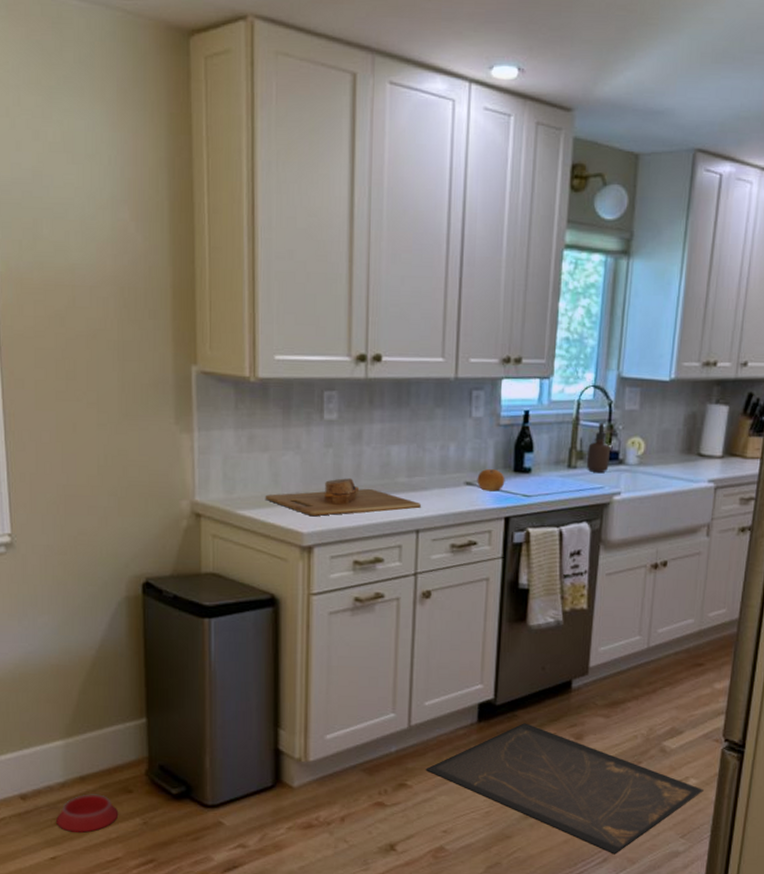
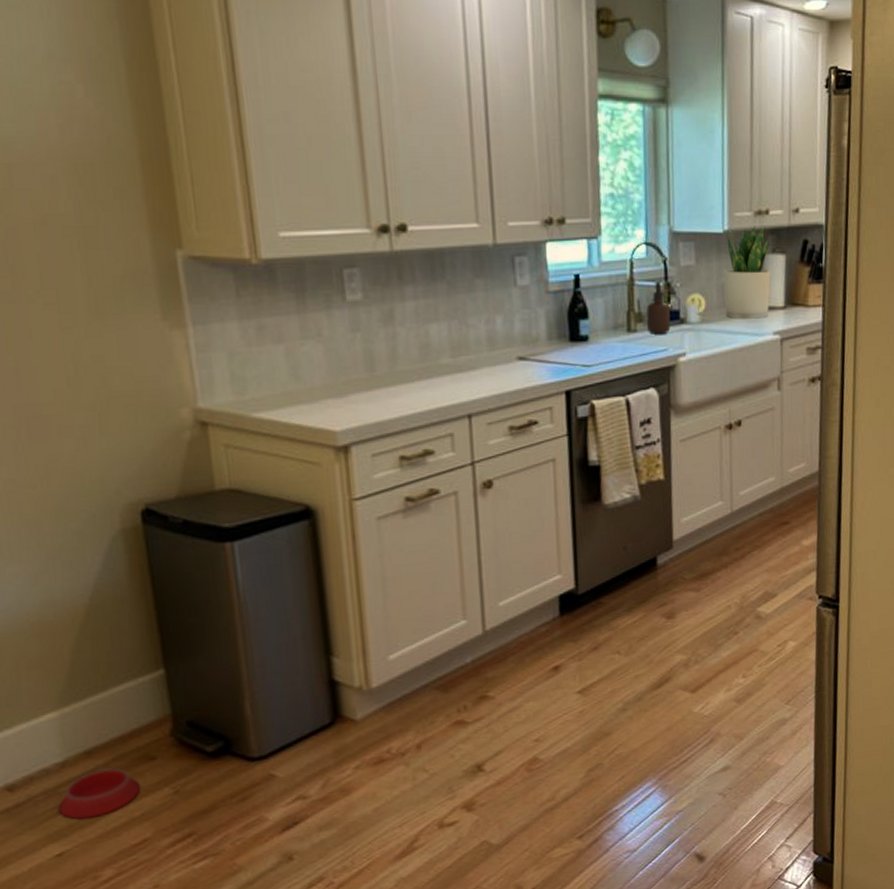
cutting board: present [265,478,421,517] -> none [284,364,470,412]
doormat: present [425,723,704,855] -> none [507,609,803,733]
fruit: present [477,469,505,492] -> none [530,340,562,365]
planter: none [663,376,716,466] -> present [723,226,772,319]

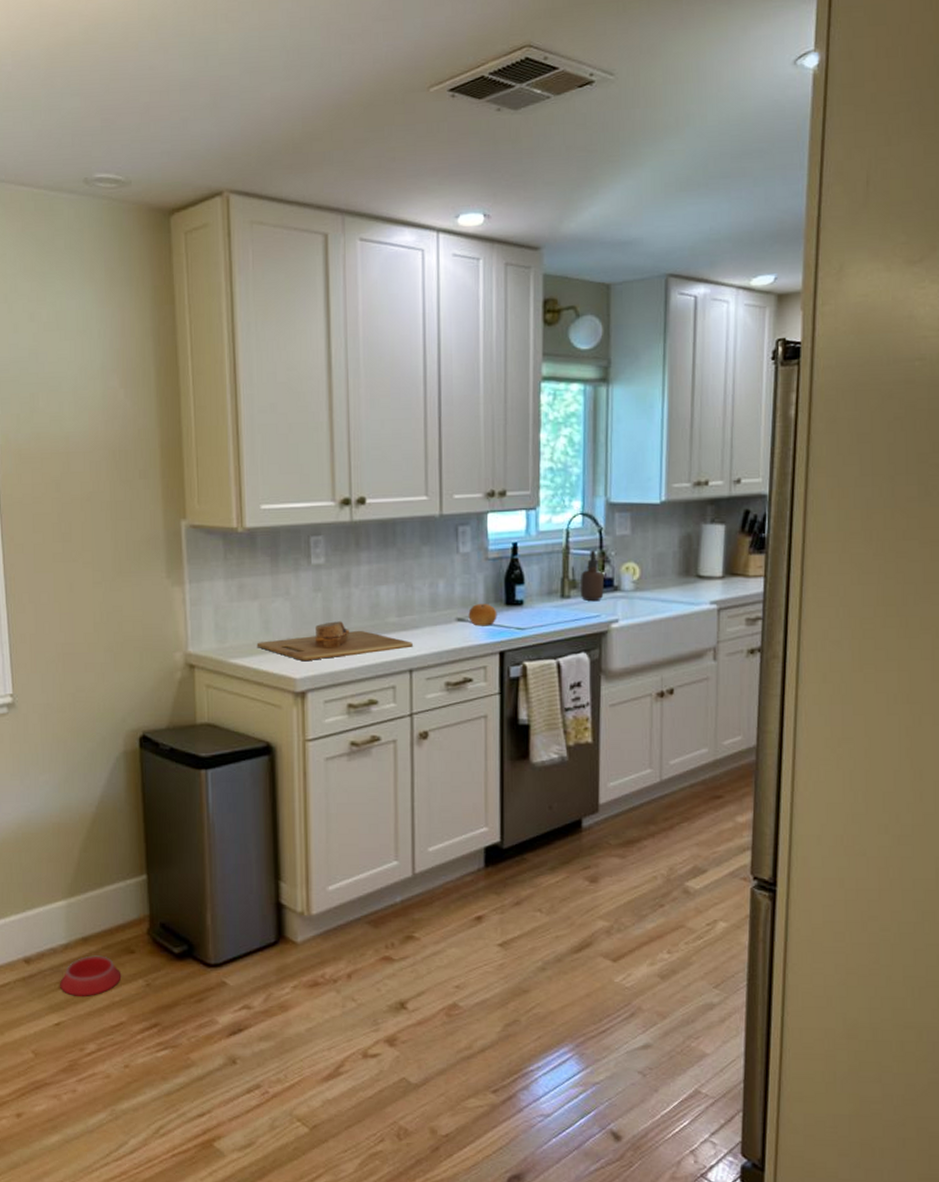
cutting board: none [284,364,470,412] -> present [256,621,413,662]
fruit: none [530,340,562,365] -> present [468,604,497,626]
planter: present [723,226,772,319] -> none [659,496,711,588]

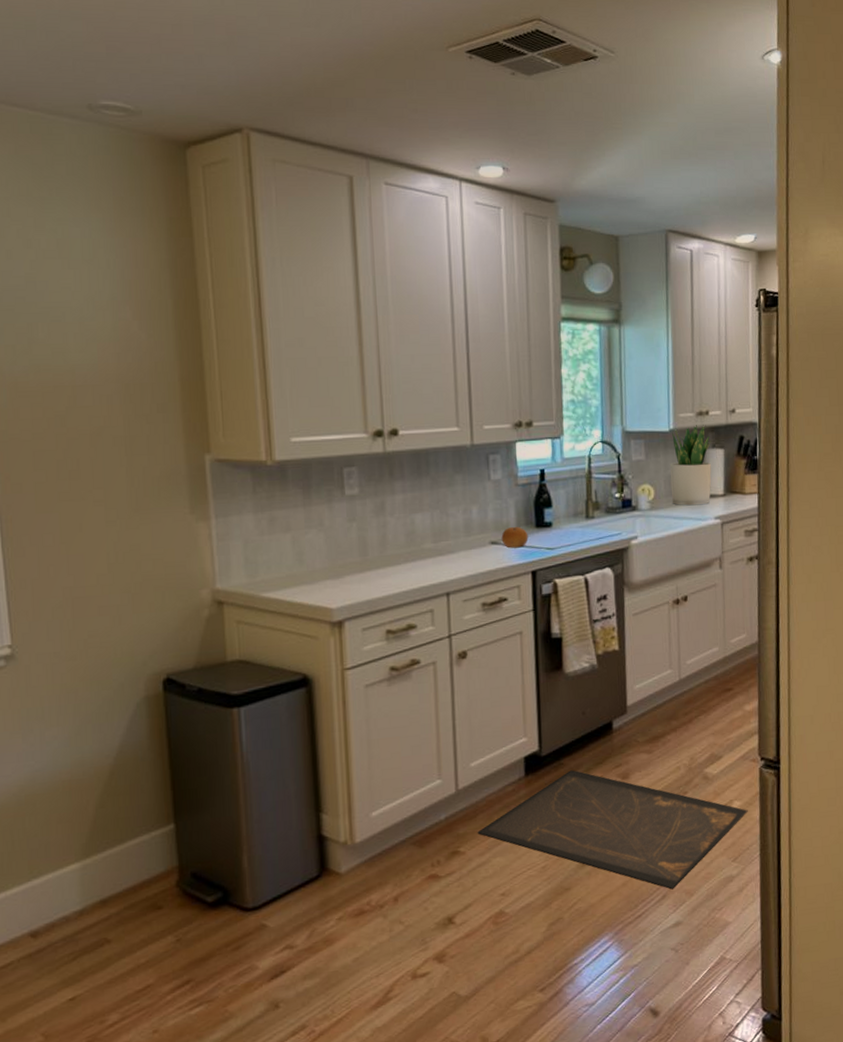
pet bowl: present [60,955,122,998] -> none [74,916,148,965]
cutting board: present [256,621,413,662] -> none [290,549,449,591]
doormat: none [433,867,735,1008] -> present [477,770,748,889]
soap dispenser: present [581,550,604,601] -> none [603,474,624,520]
planter: none [659,496,711,588] -> present [670,425,712,506]

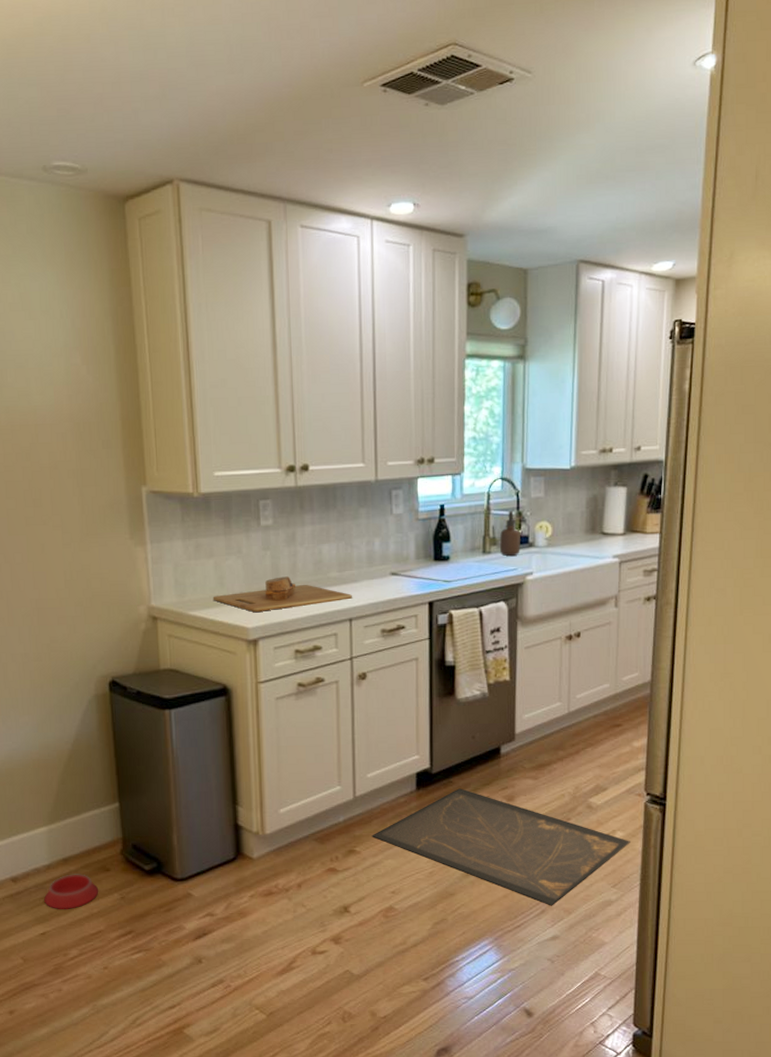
pet bowl: none [74,916,148,965] -> present [44,874,99,910]
cutting board: none [290,549,449,591] -> present [212,576,352,613]
fruit: present [501,527,529,548] -> none [401,560,427,580]
soap dispenser: none [603,474,624,520] -> present [500,511,520,556]
planter: present [670,425,712,506] -> none [569,462,614,544]

